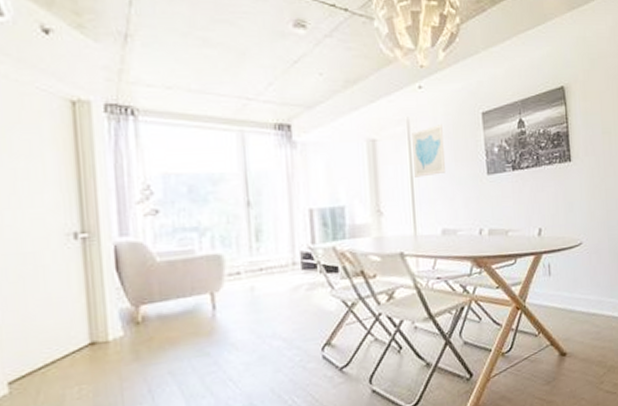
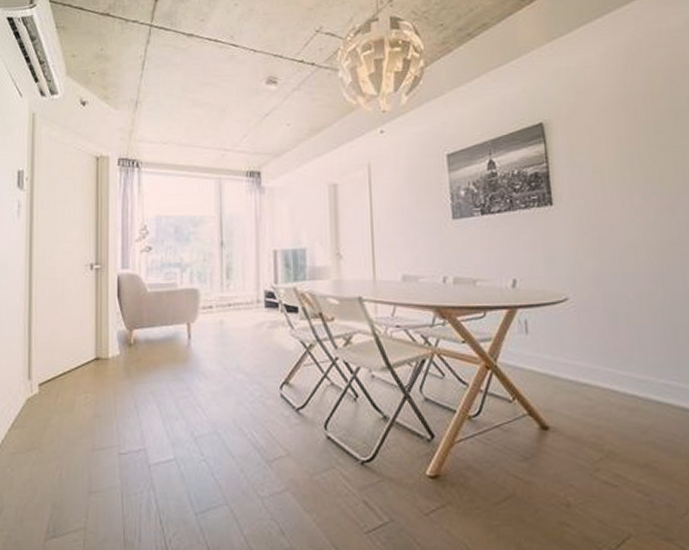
wall art: present [412,125,445,178] -> none [373,168,406,221]

